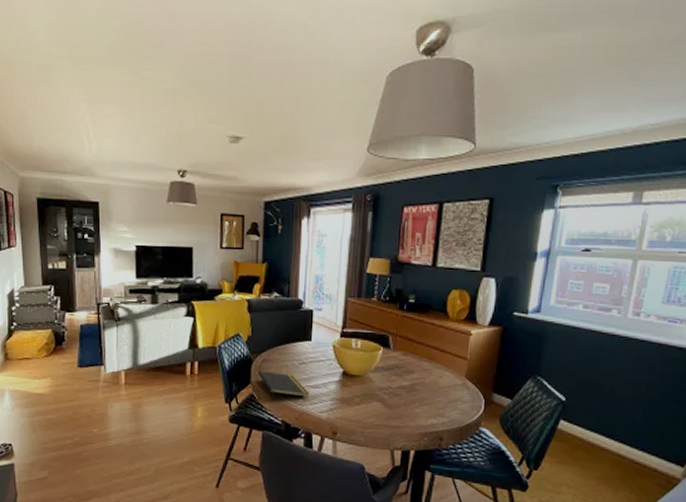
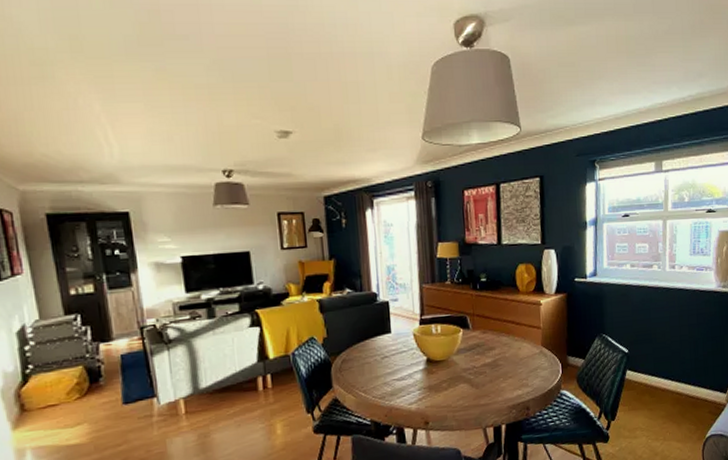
notepad: present [257,371,309,400] -> none [338,371,396,401]

